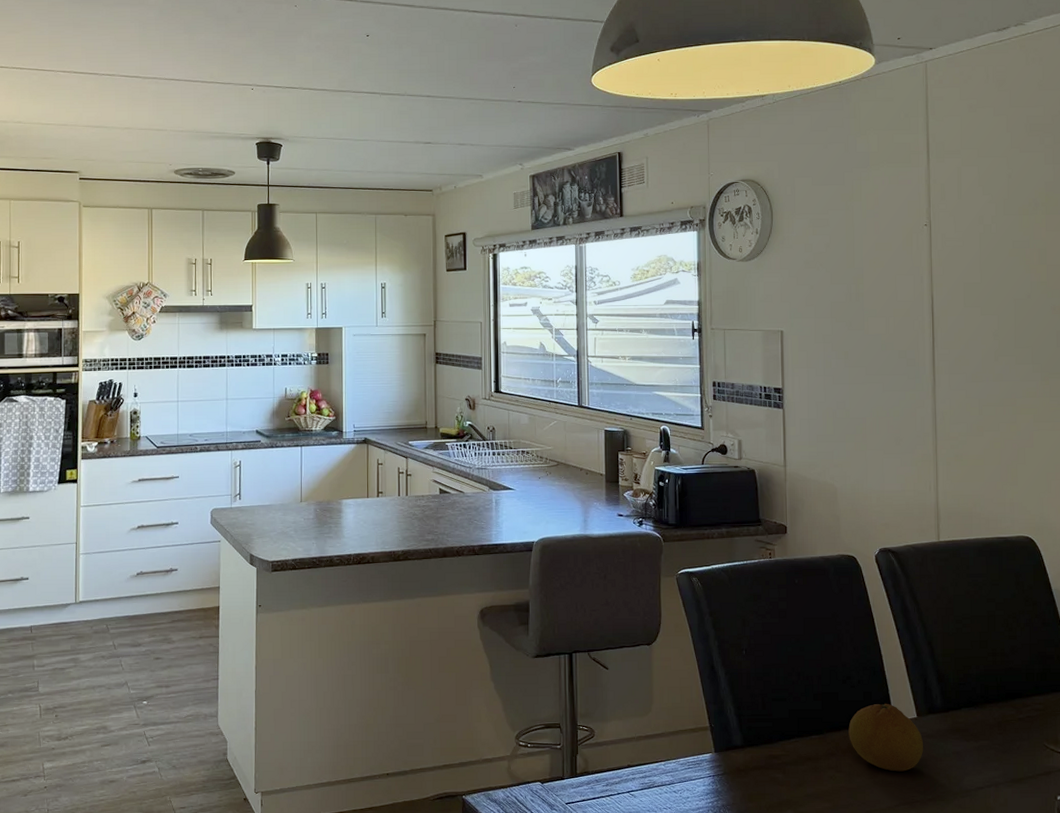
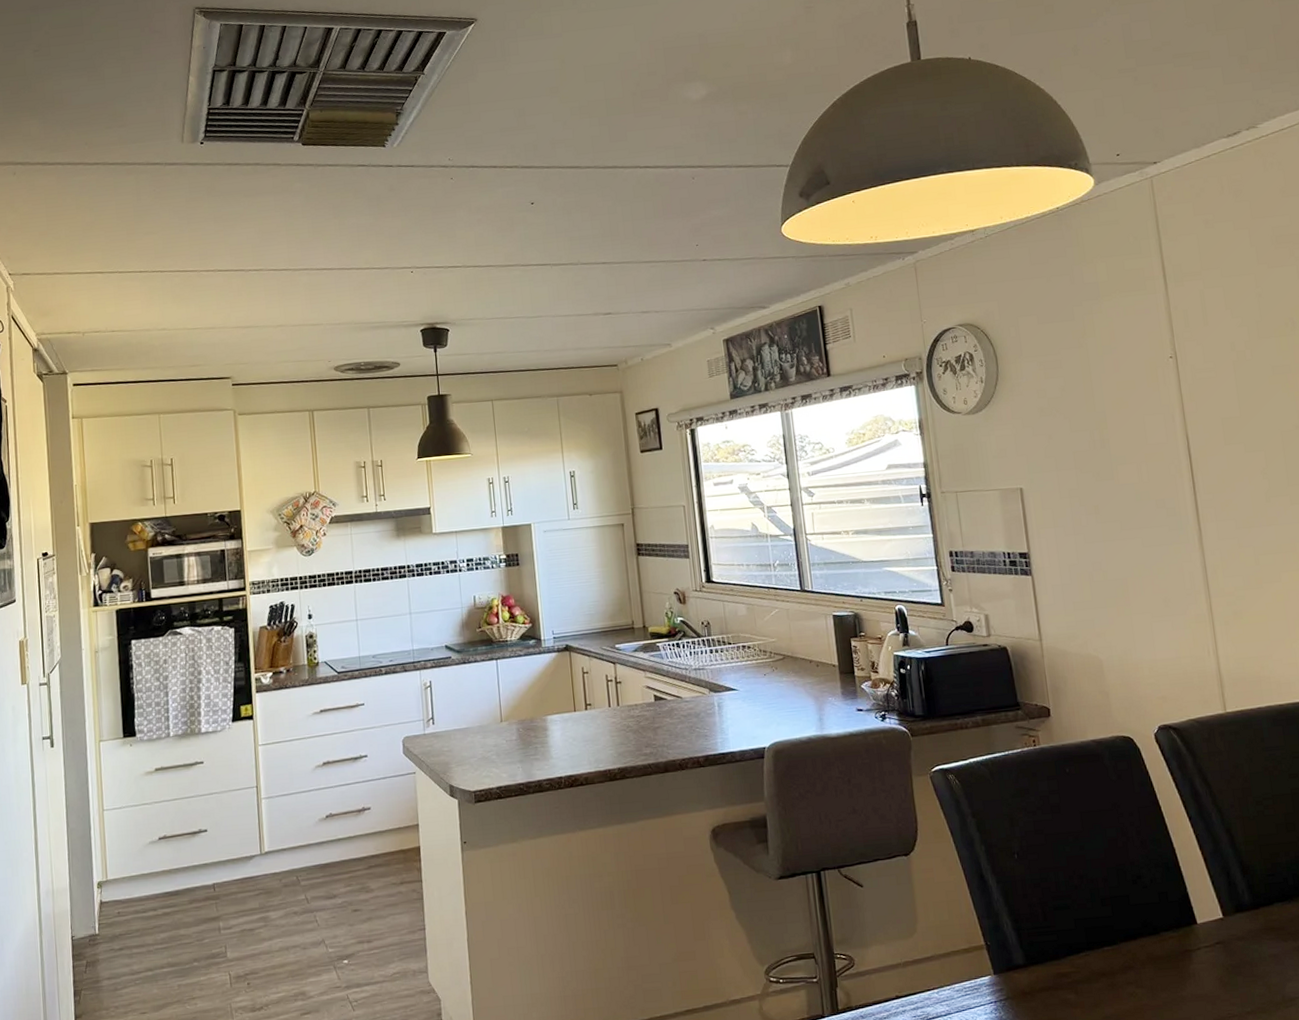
fruit: present [848,703,924,772] -> none [1145,903,1235,983]

